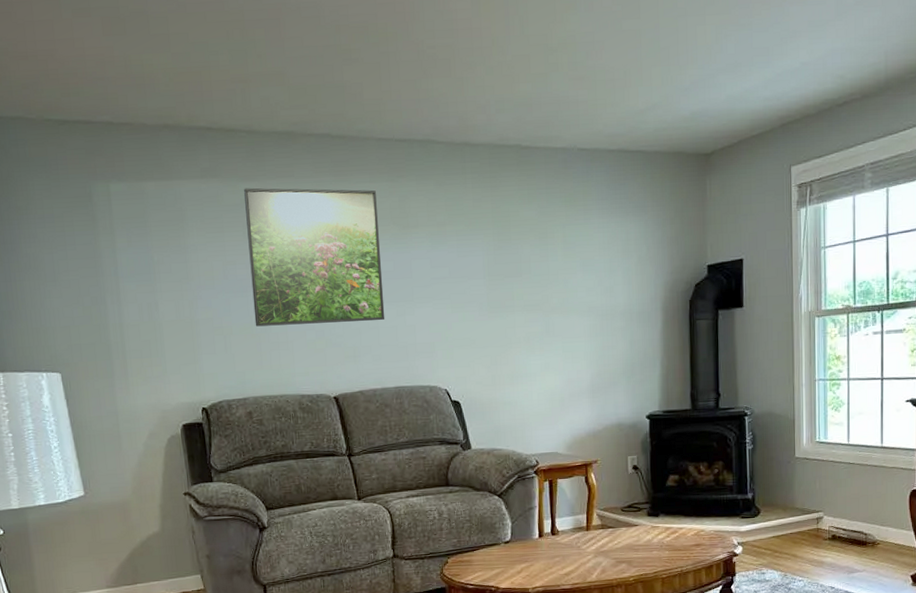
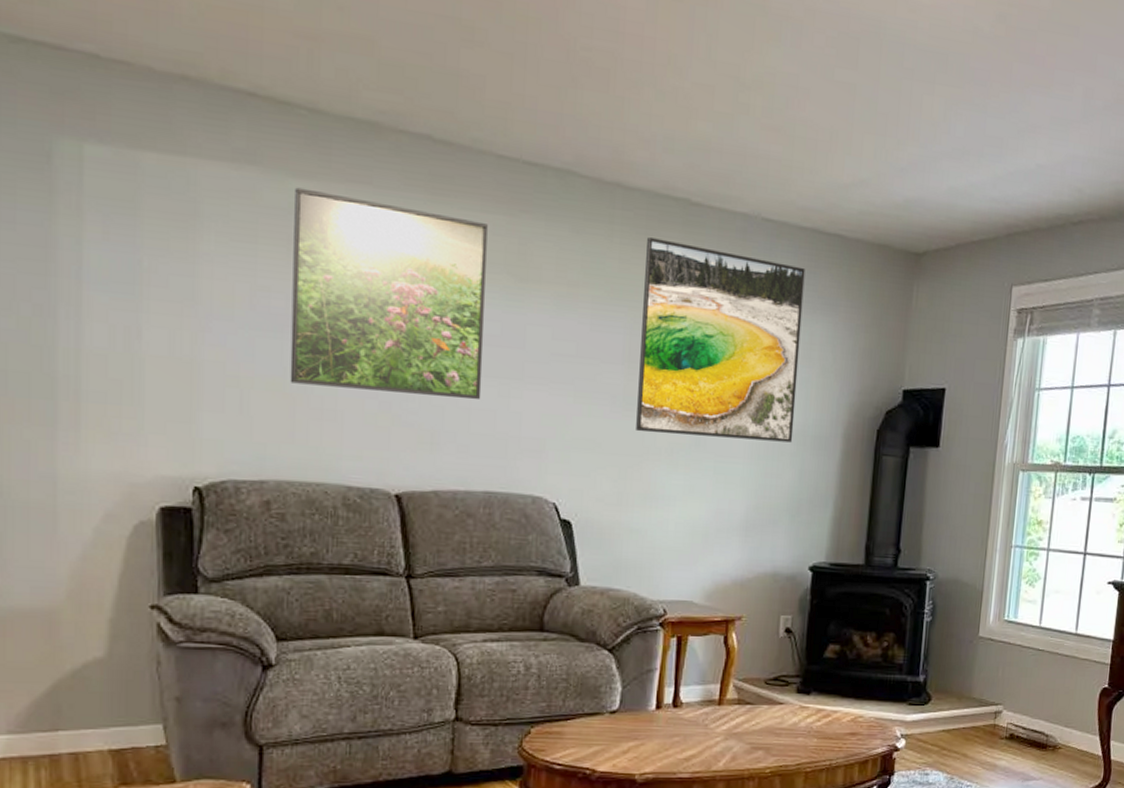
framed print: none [492,179,622,328] -> present [636,237,805,443]

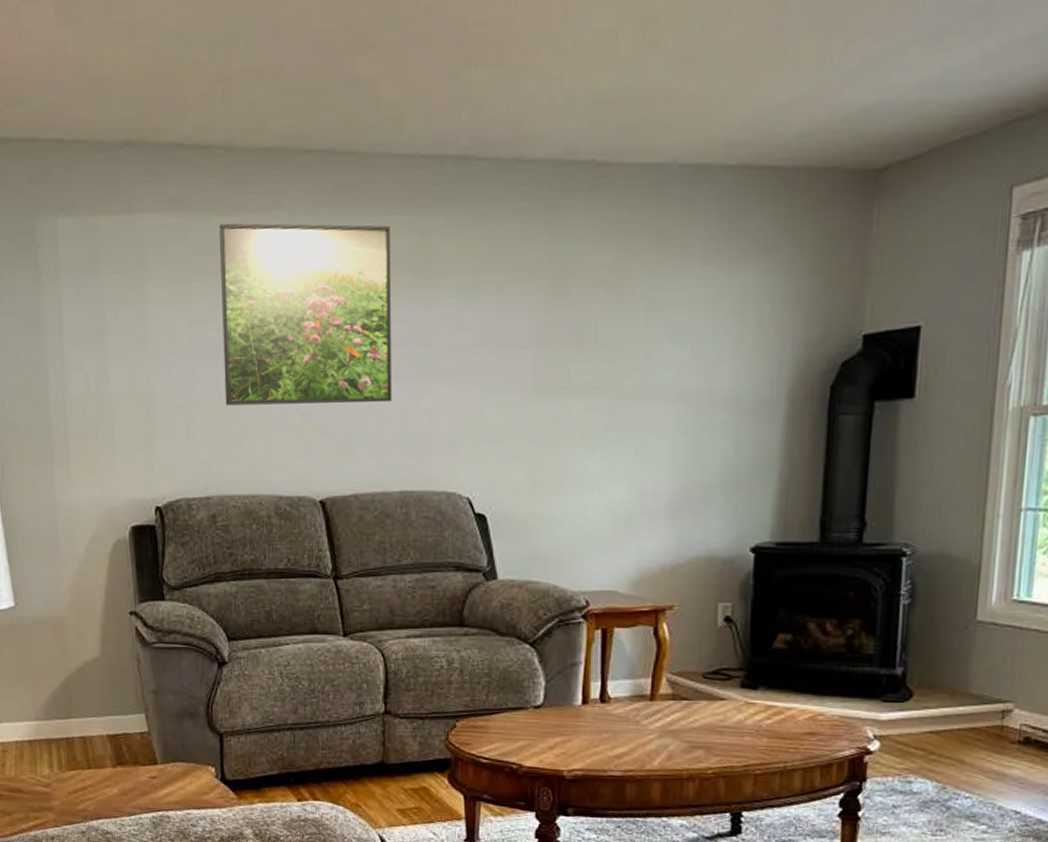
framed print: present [636,237,805,443] -> none [548,209,733,417]

